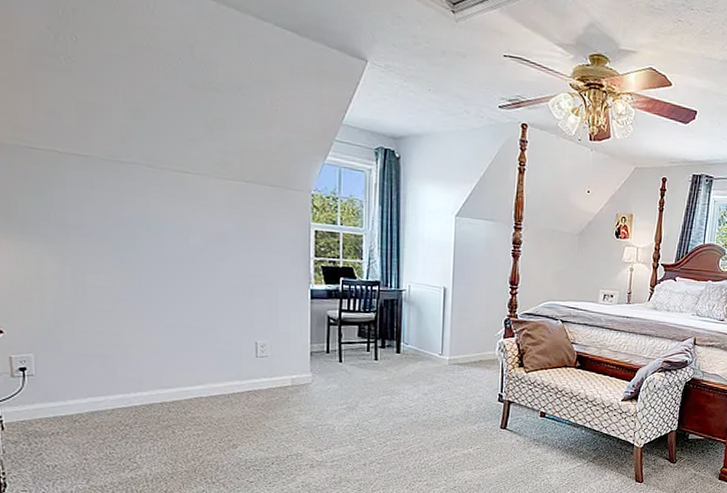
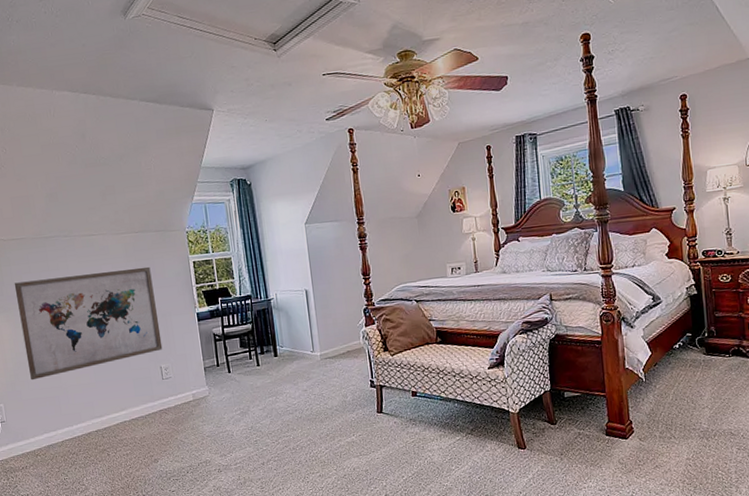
wall art: none [67,209,262,332] -> present [14,266,163,381]

